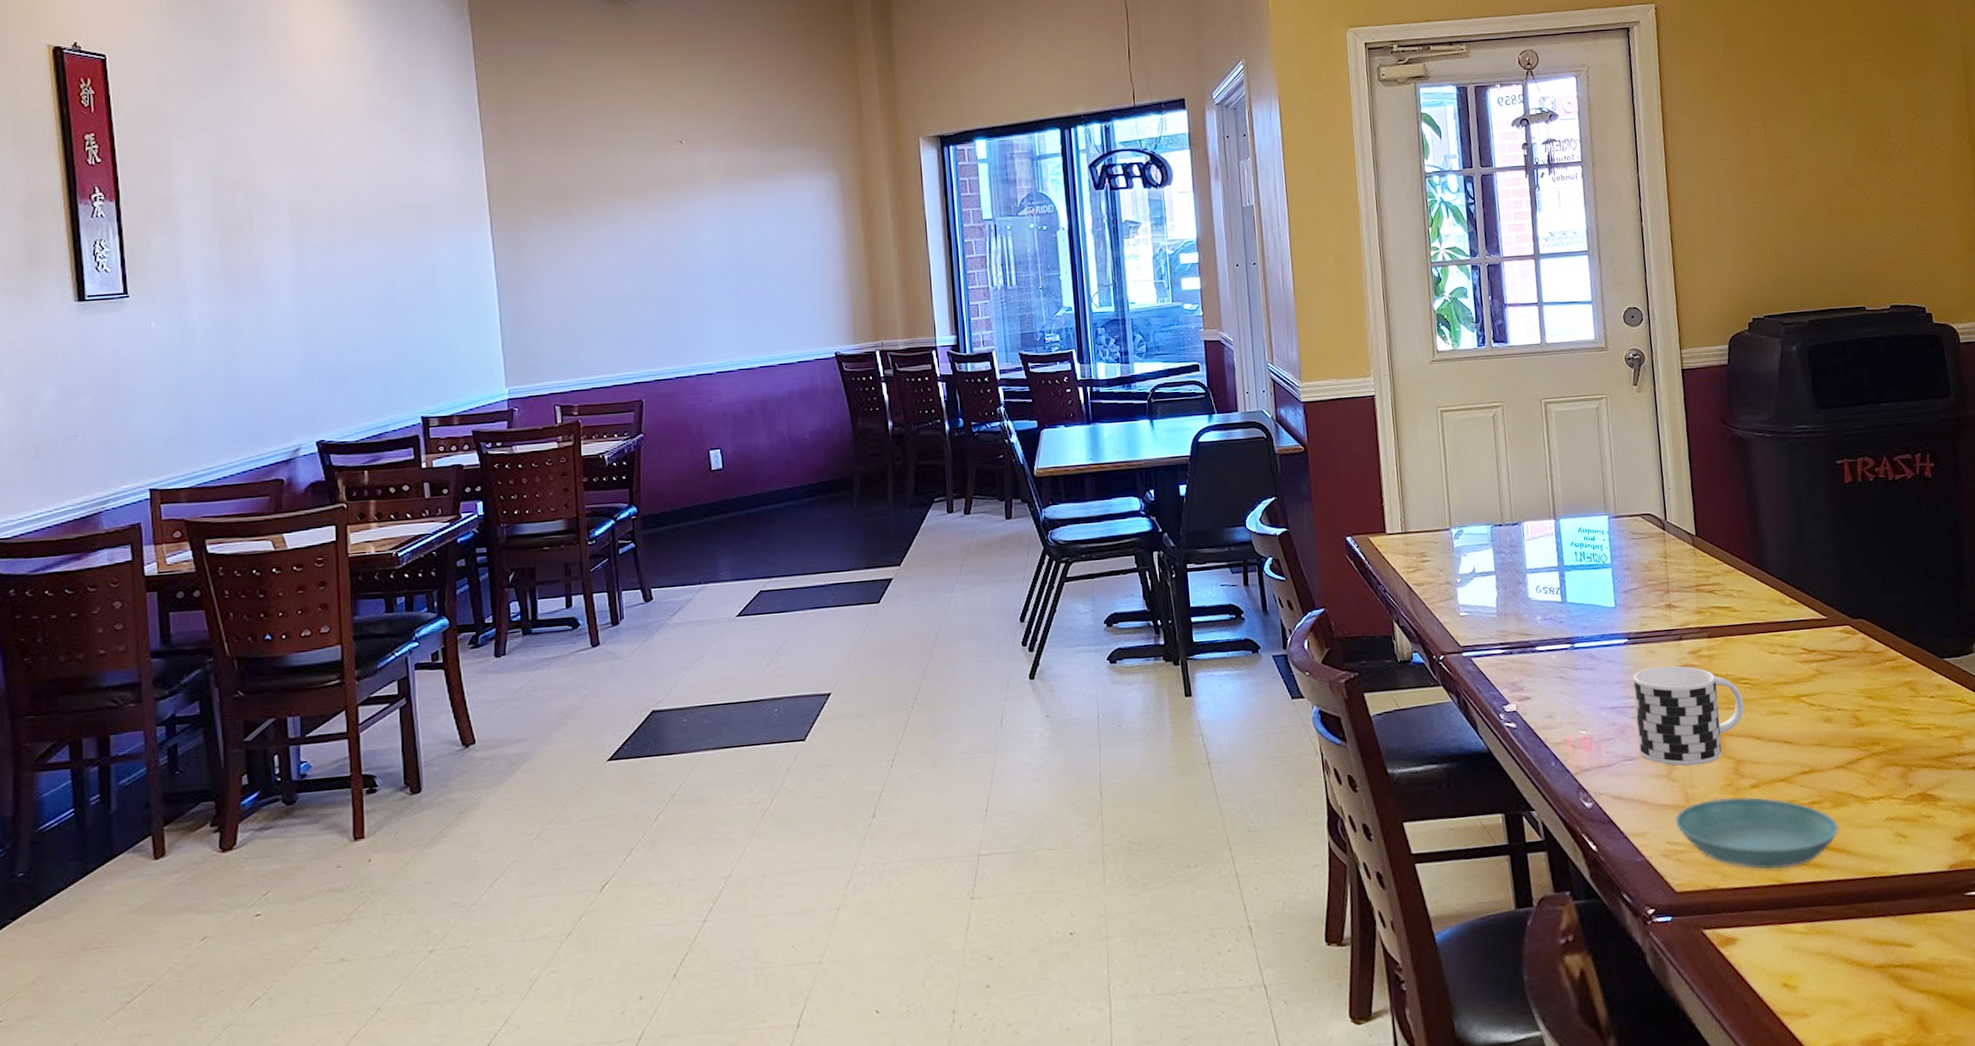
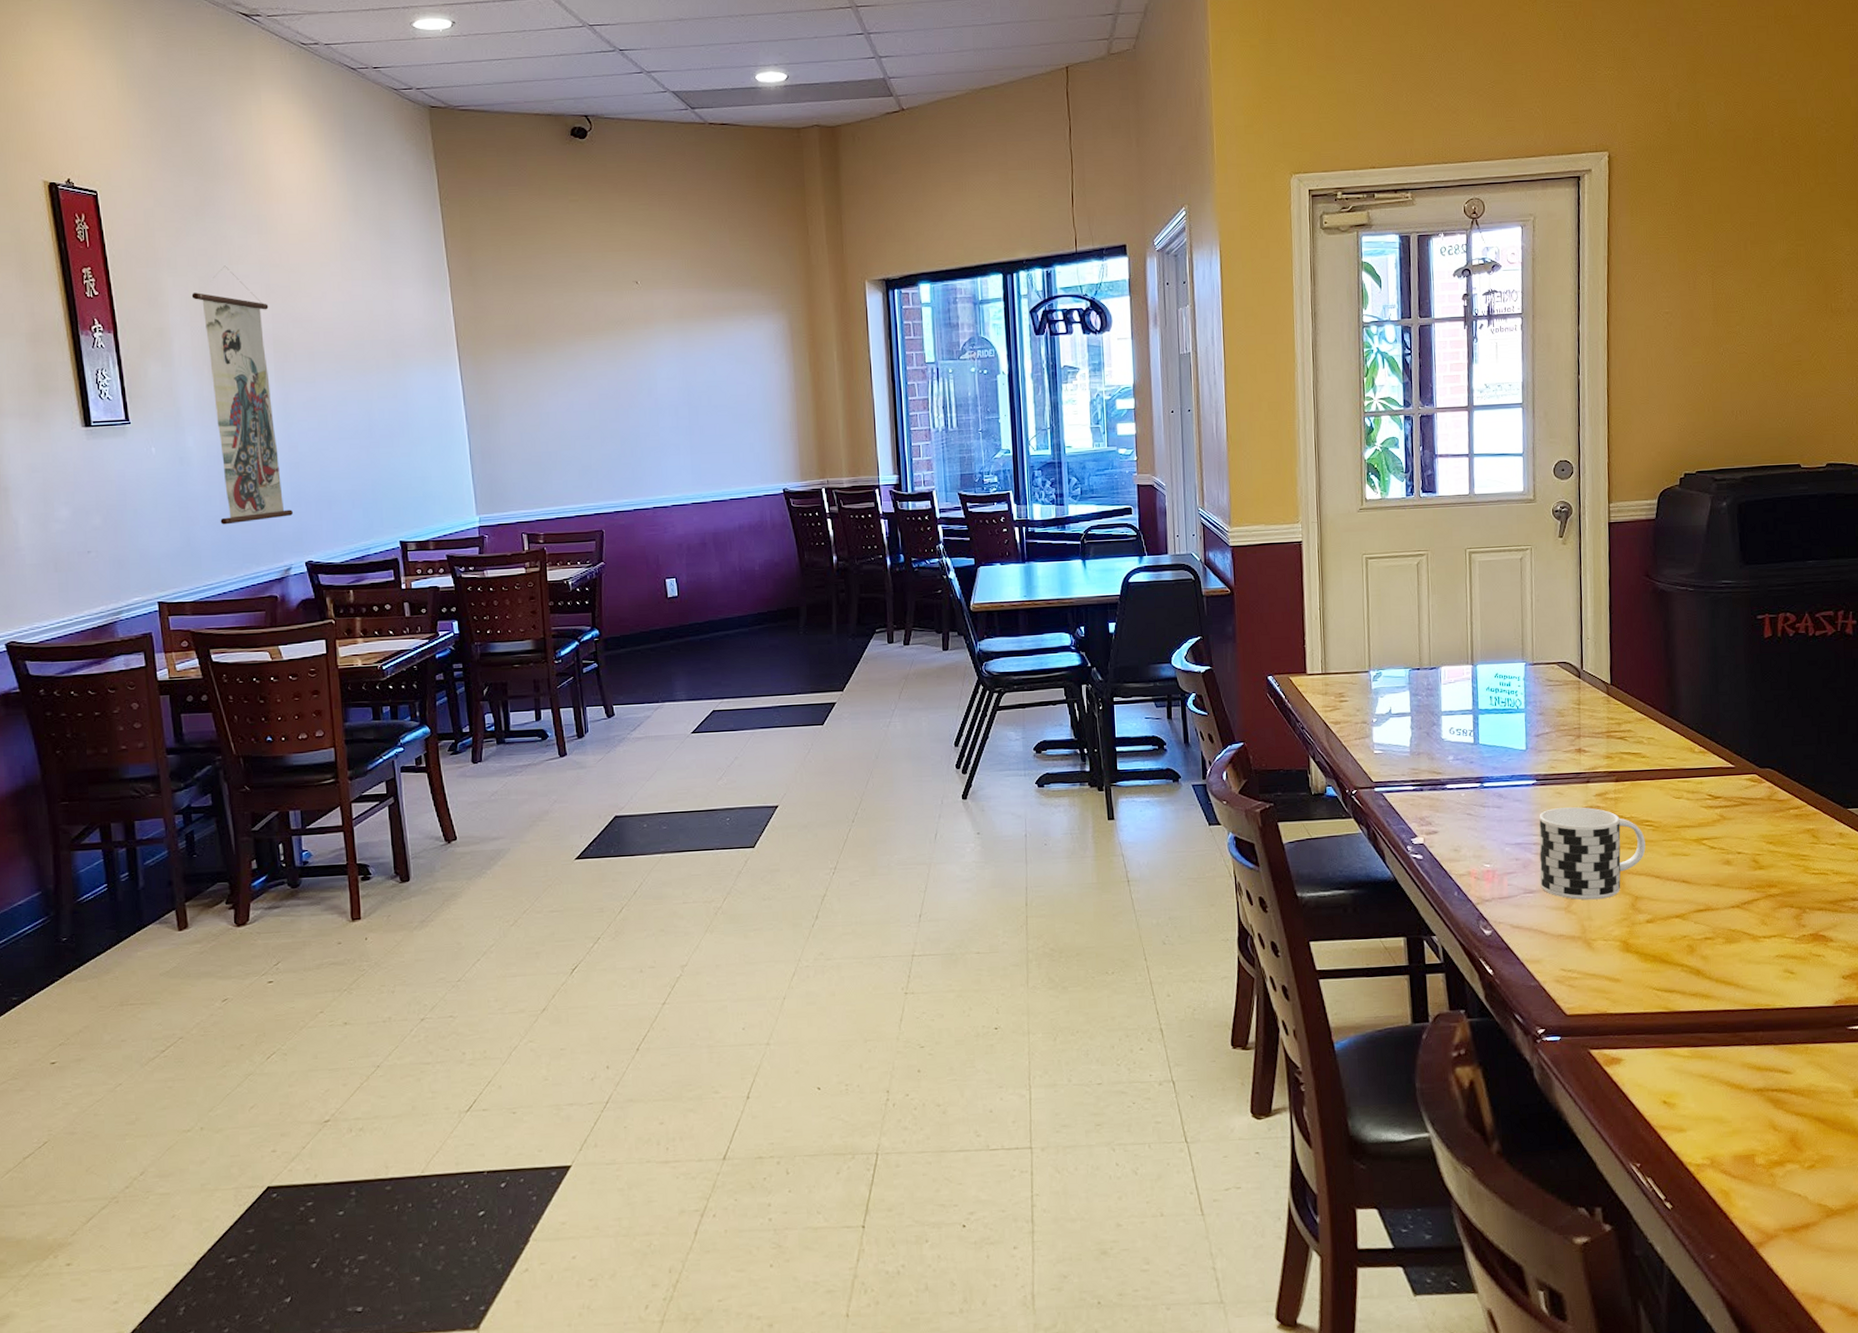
wall scroll: none [203,130,304,404] -> present [191,265,293,525]
saucer: present [1675,797,1839,870] -> none [1570,930,1729,998]

